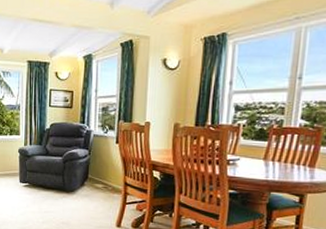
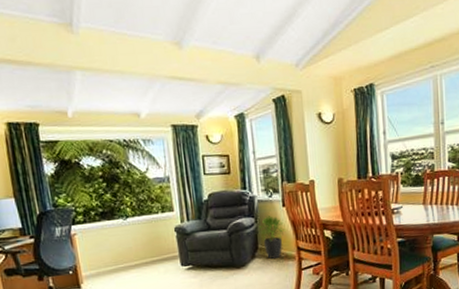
potted plant: none [91,150,116,189] -> present [259,216,286,259]

